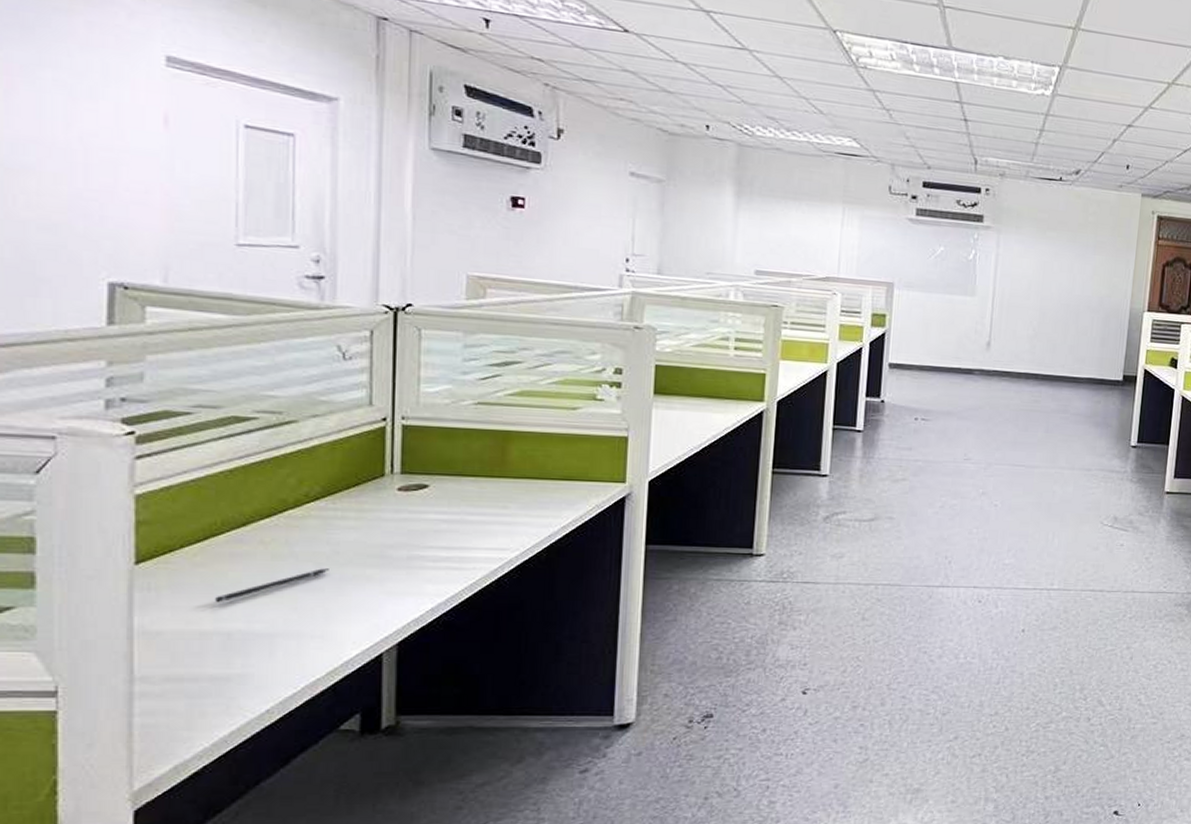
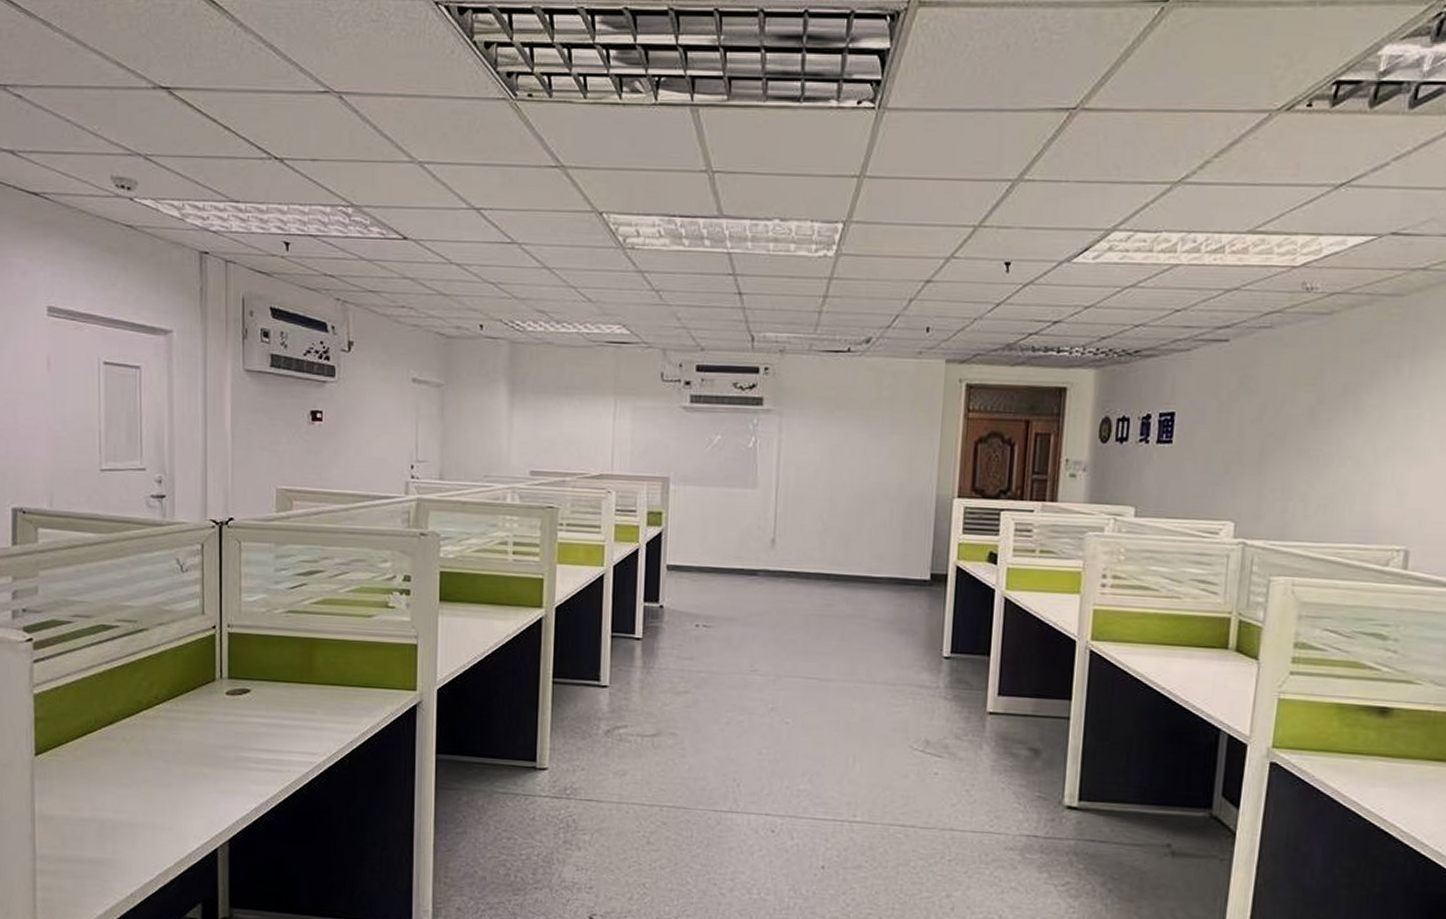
pen: present [214,568,329,603] -> none [91,765,175,794]

